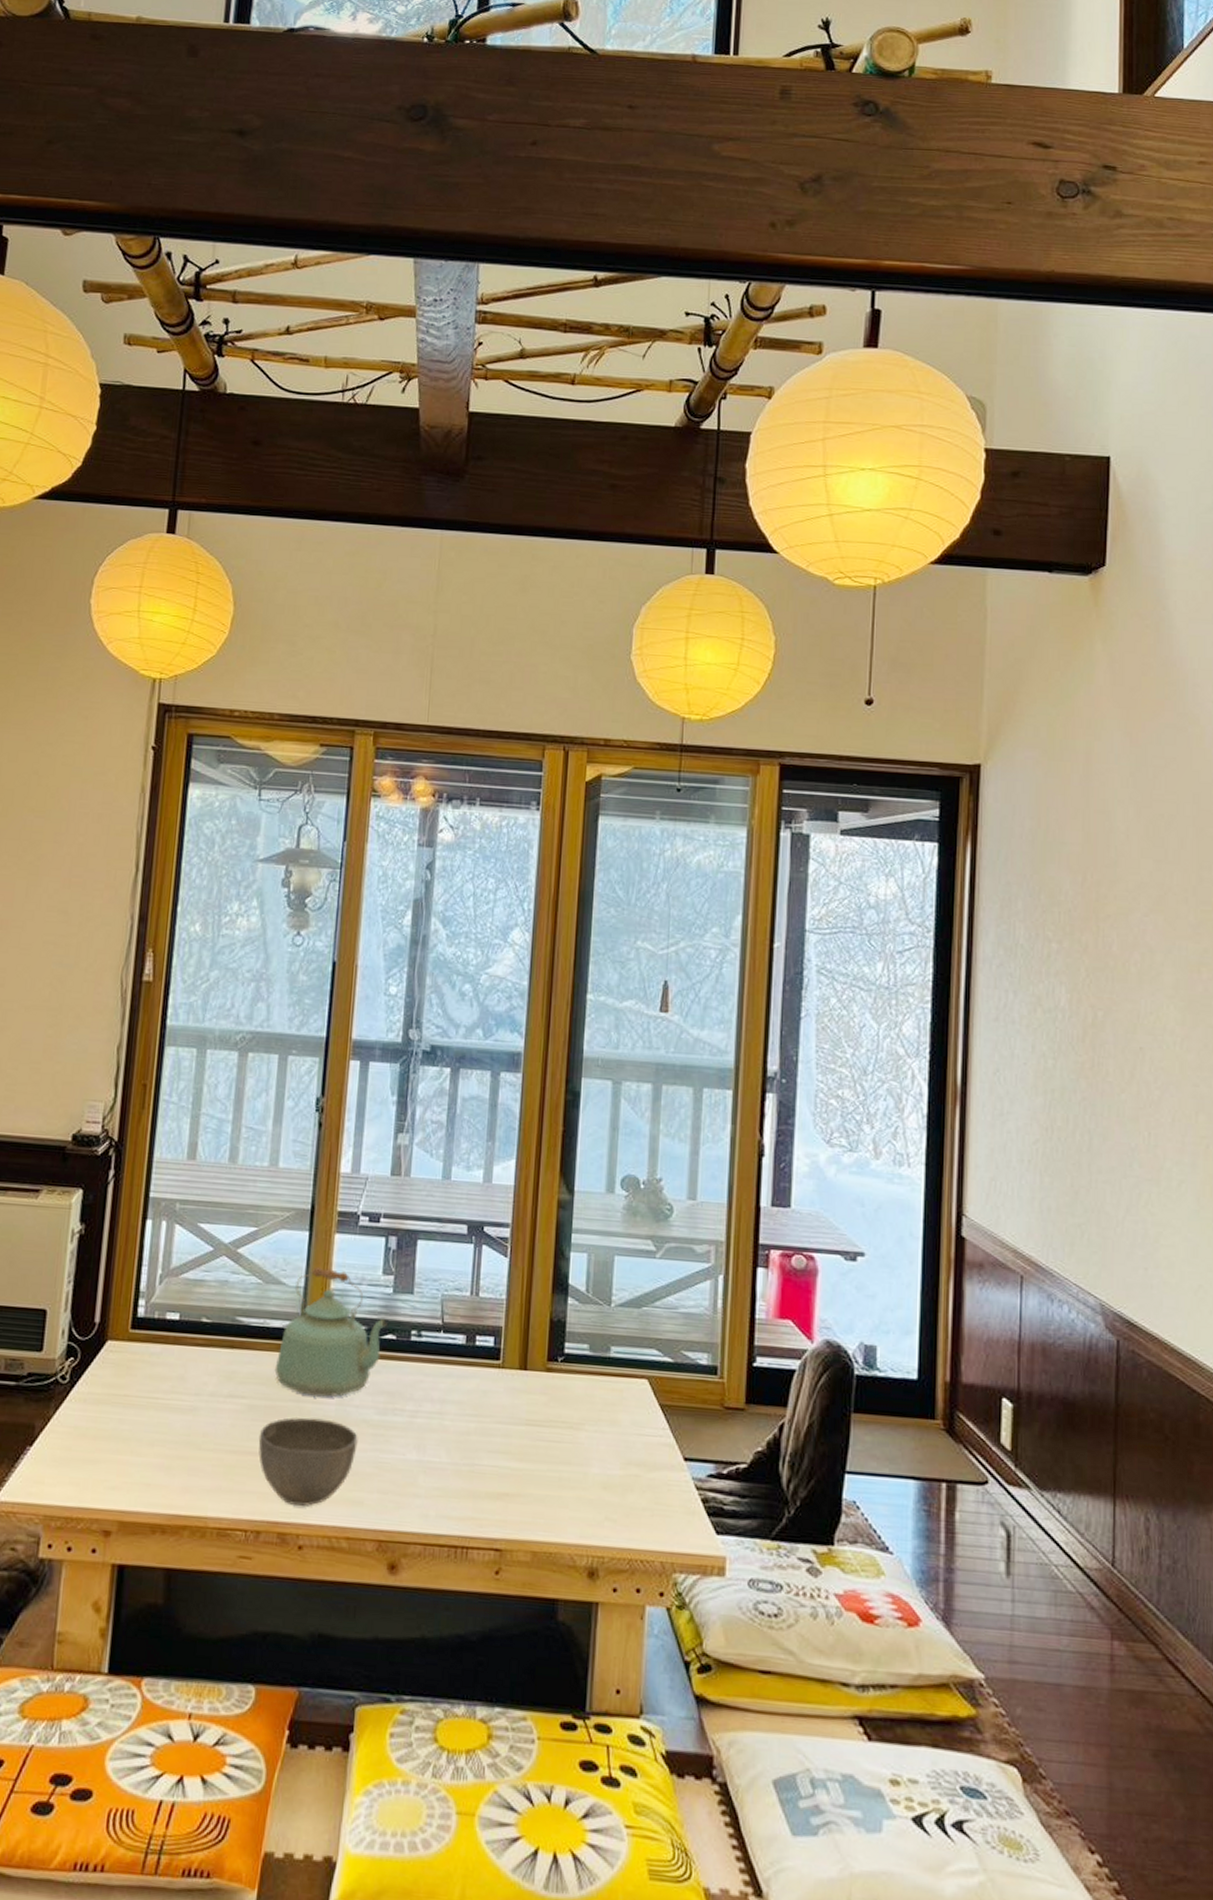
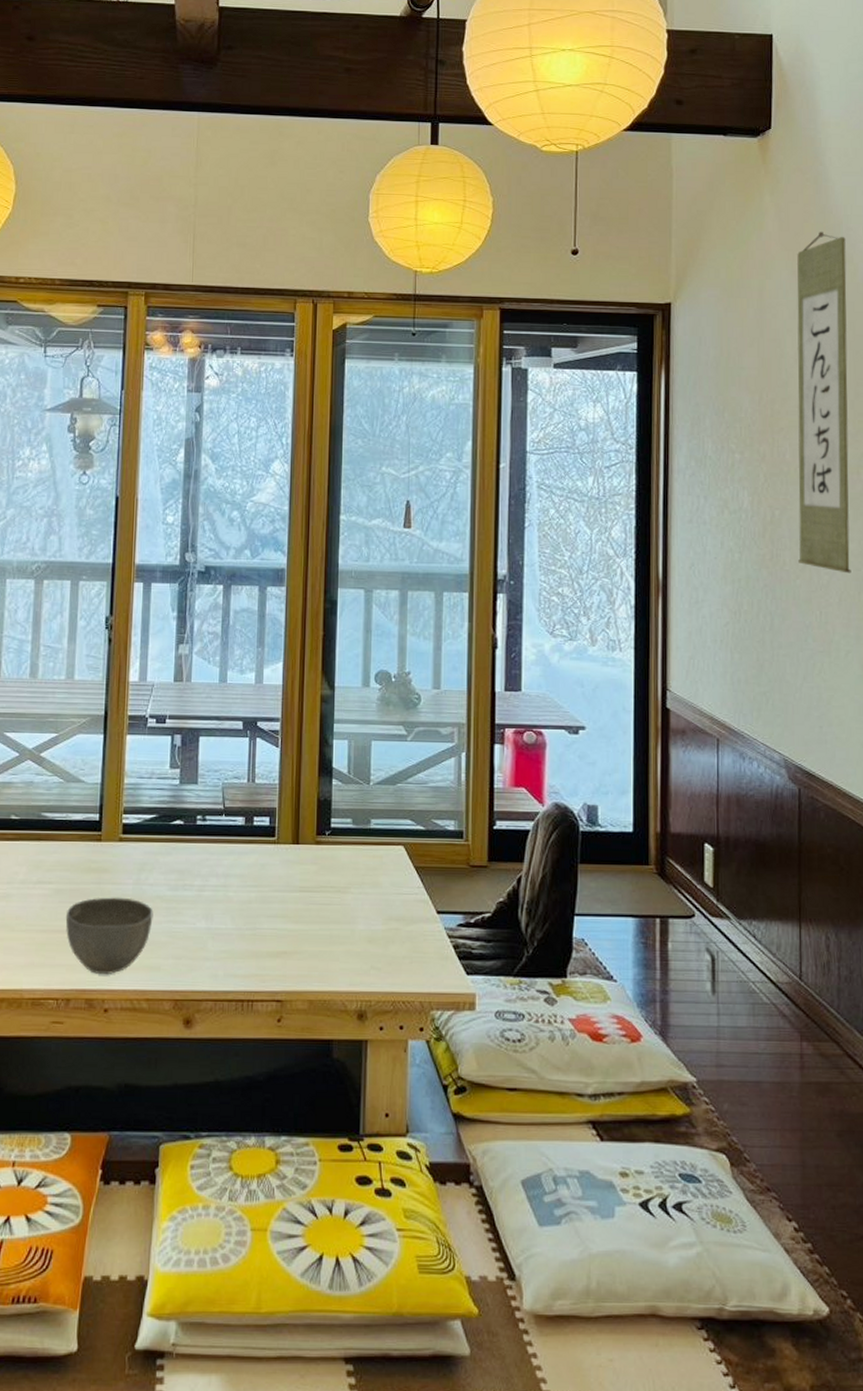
kettle: present [274,1266,387,1397] -> none [77,765,175,878]
wall scroll: none [1124,687,1191,1090] -> present [797,232,851,574]

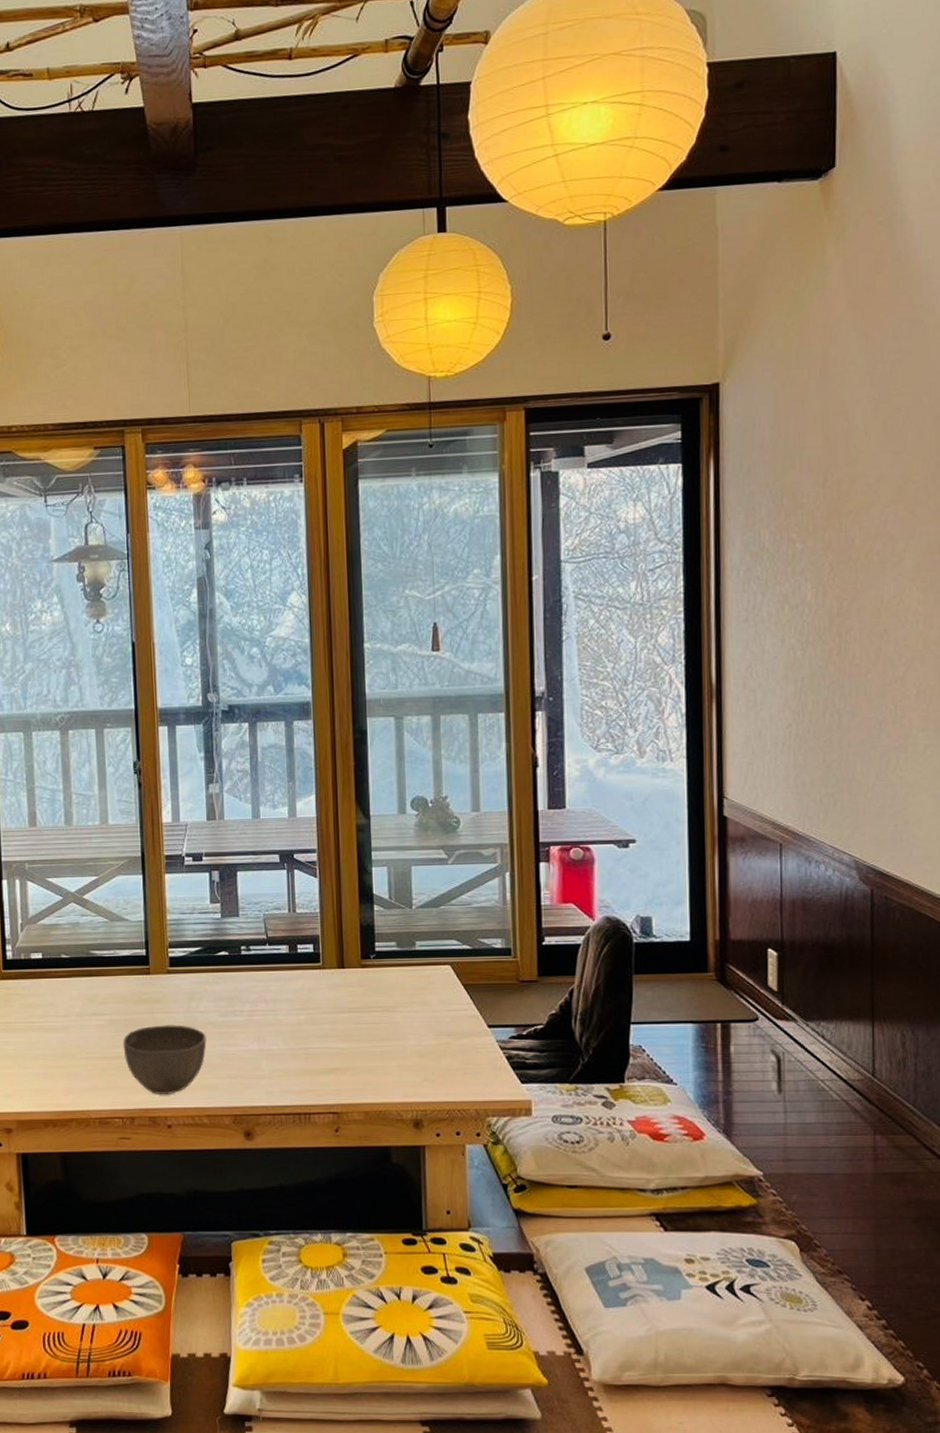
wall scroll: present [797,232,851,574] -> none [867,282,931,663]

